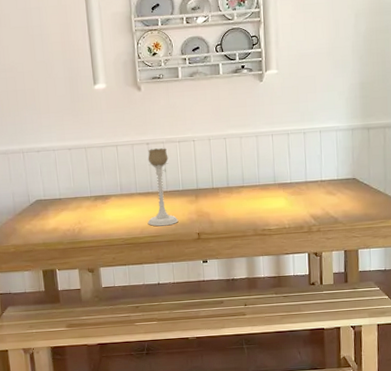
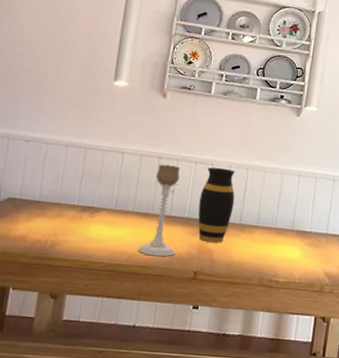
vase: none [189,141,220,207] -> present [198,167,235,243]

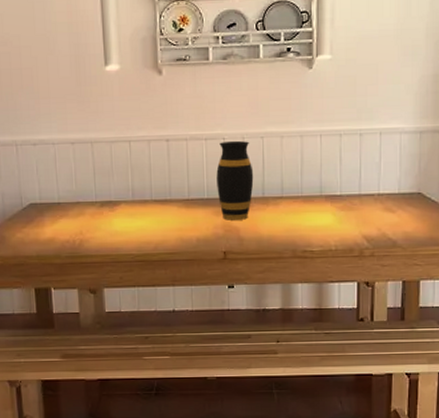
candle holder: present [138,164,180,257] -> none [163,146,201,242]

